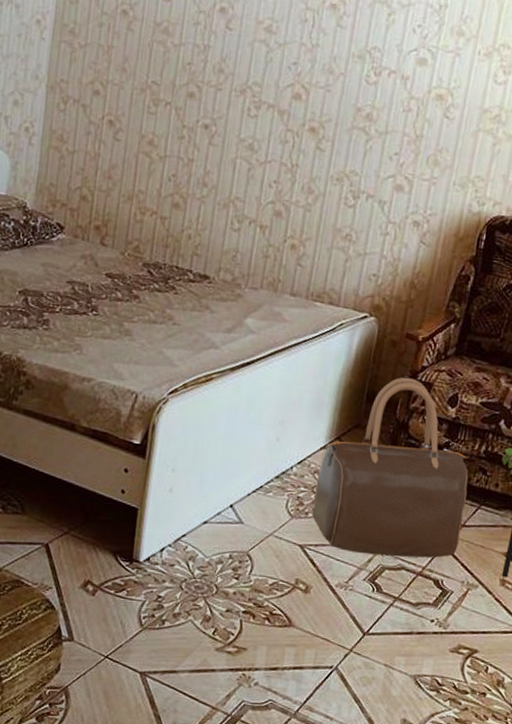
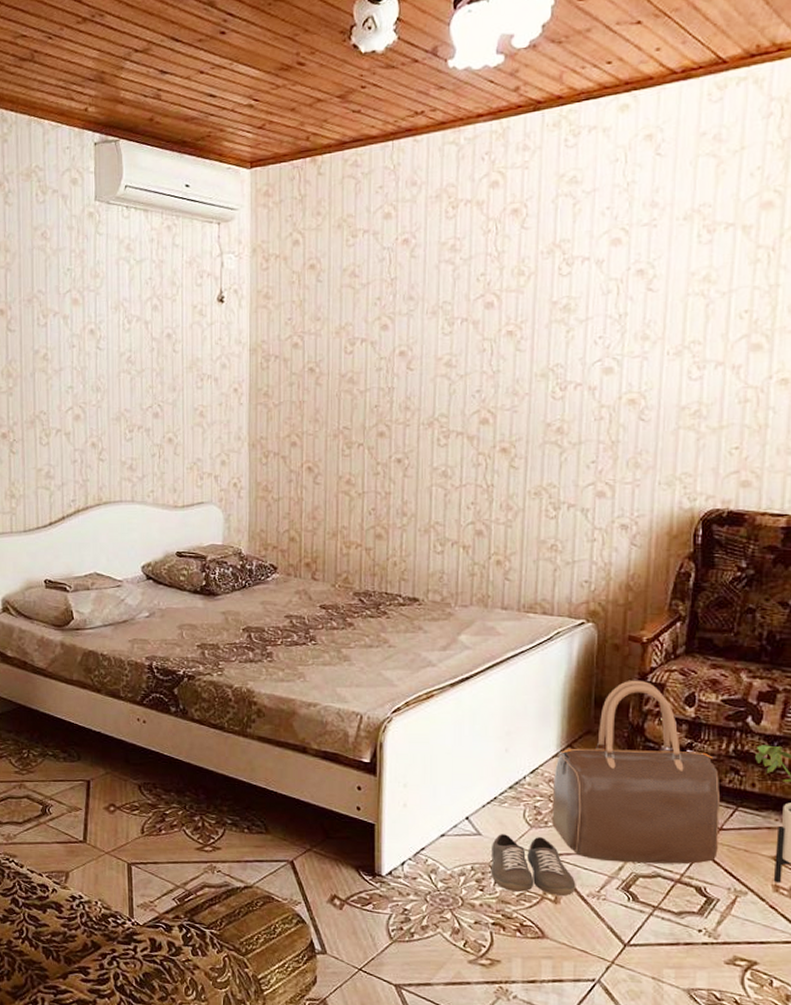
shoe: none [247,523,327,586] -> present [490,834,576,896]

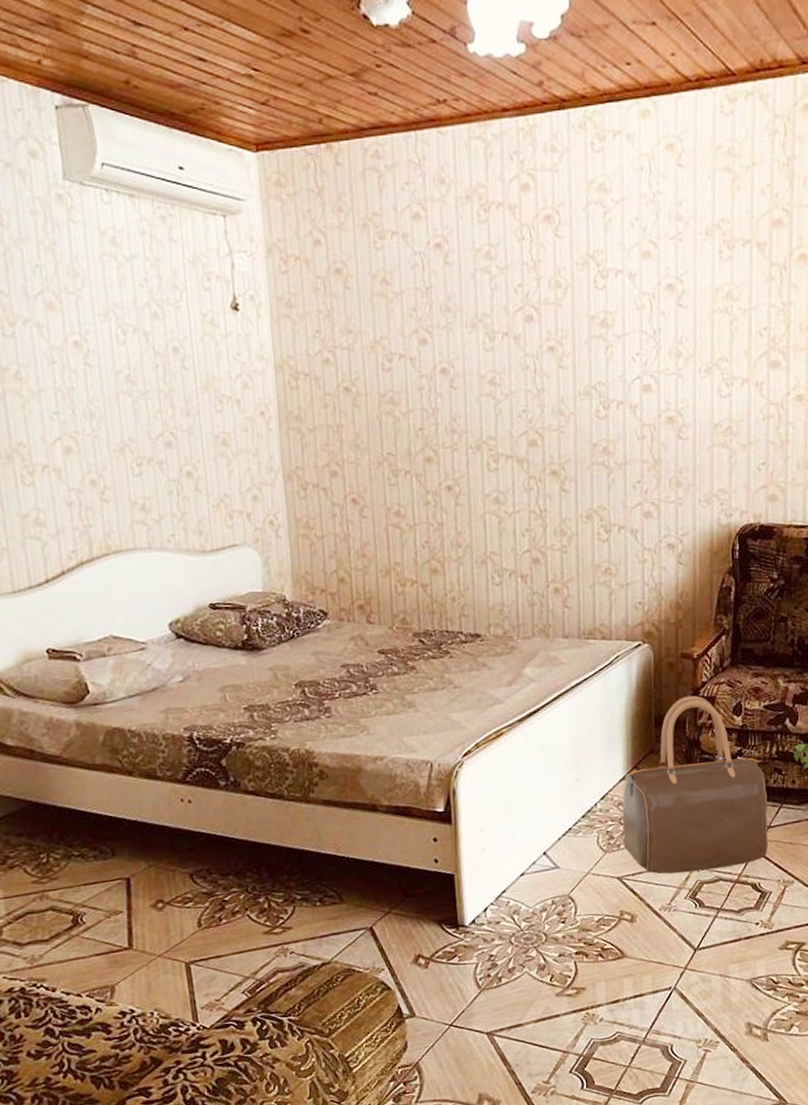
shoe: present [490,834,576,896] -> none [570,860,650,918]

